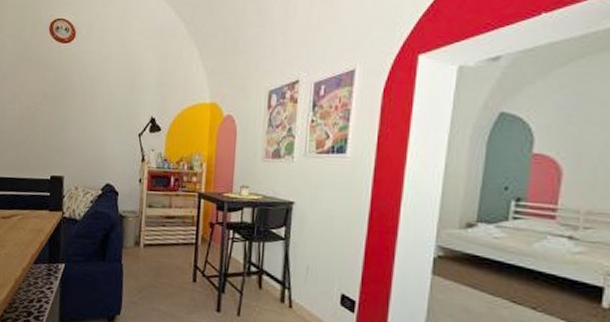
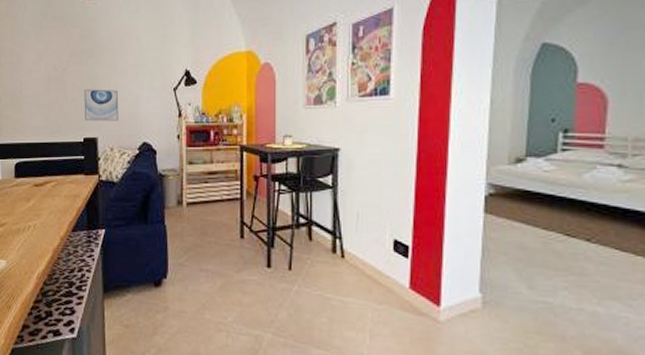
wall art: none [52,130,87,162] -> present [84,89,119,121]

